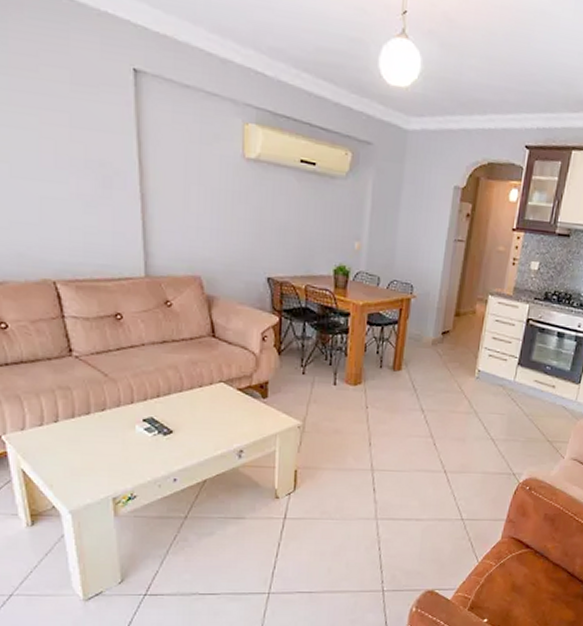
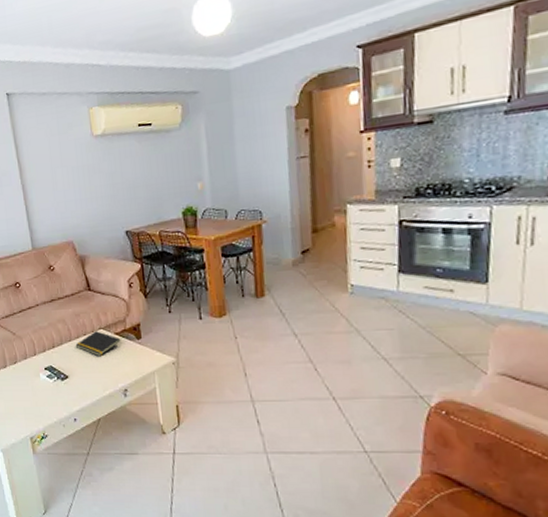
notepad: none [187,384,244,412] -> present [75,331,121,356]

